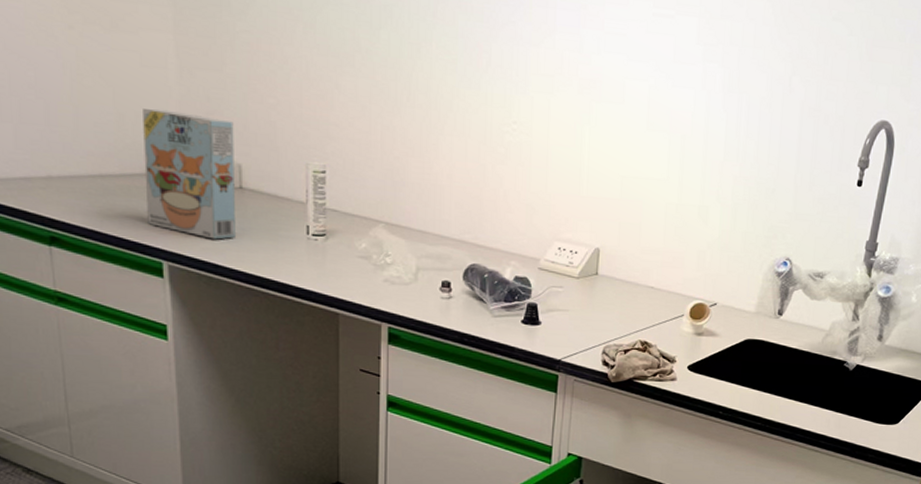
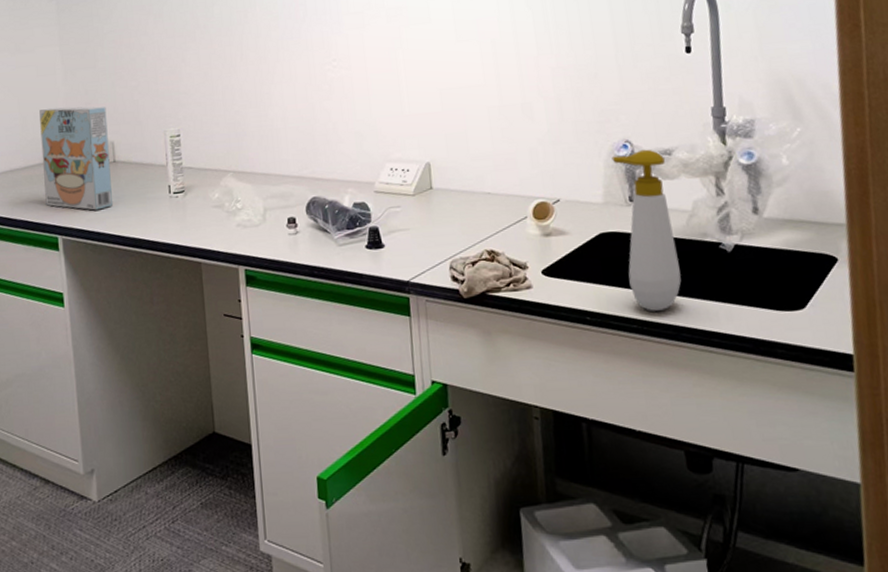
soap bottle: none [762,269,816,413] -> present [611,149,682,311]

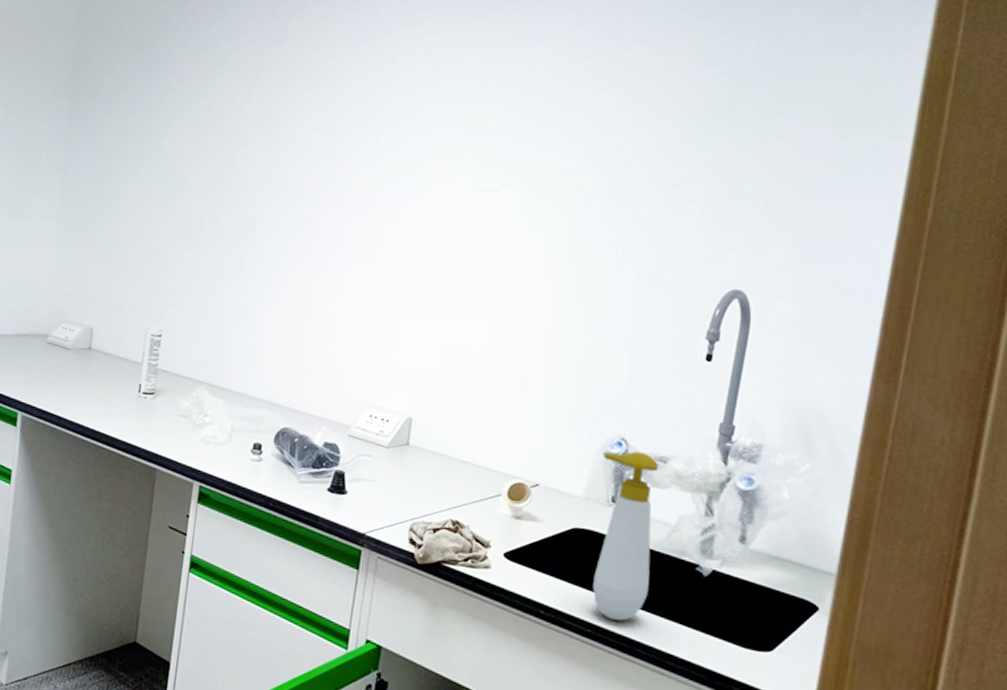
cereal box: present [39,106,113,211] -> none [12,280,92,394]

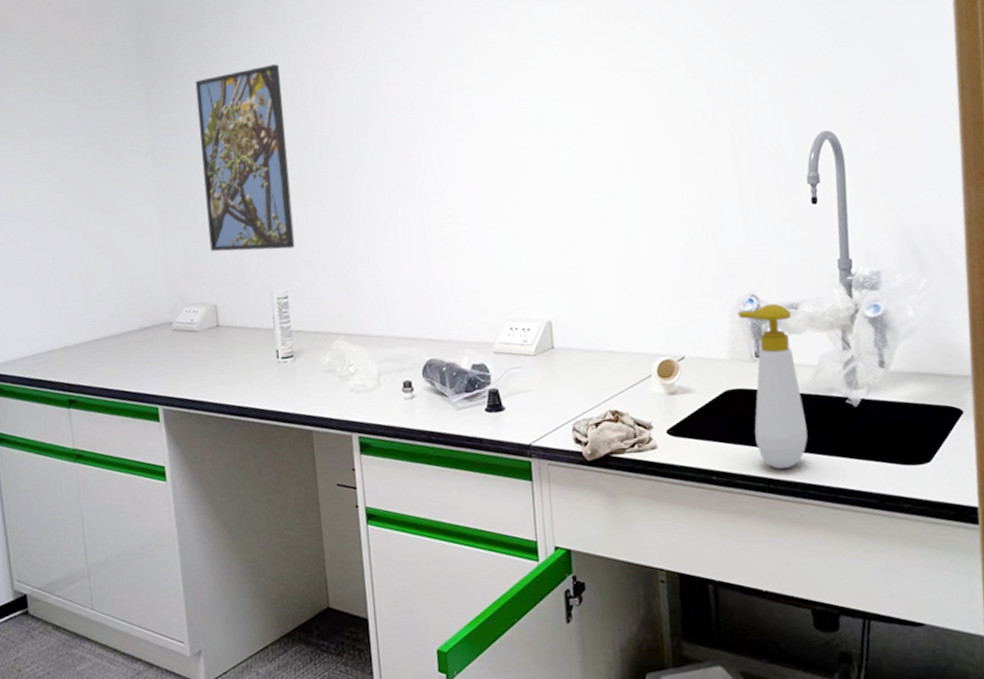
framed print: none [98,108,202,290] -> present [195,64,295,252]

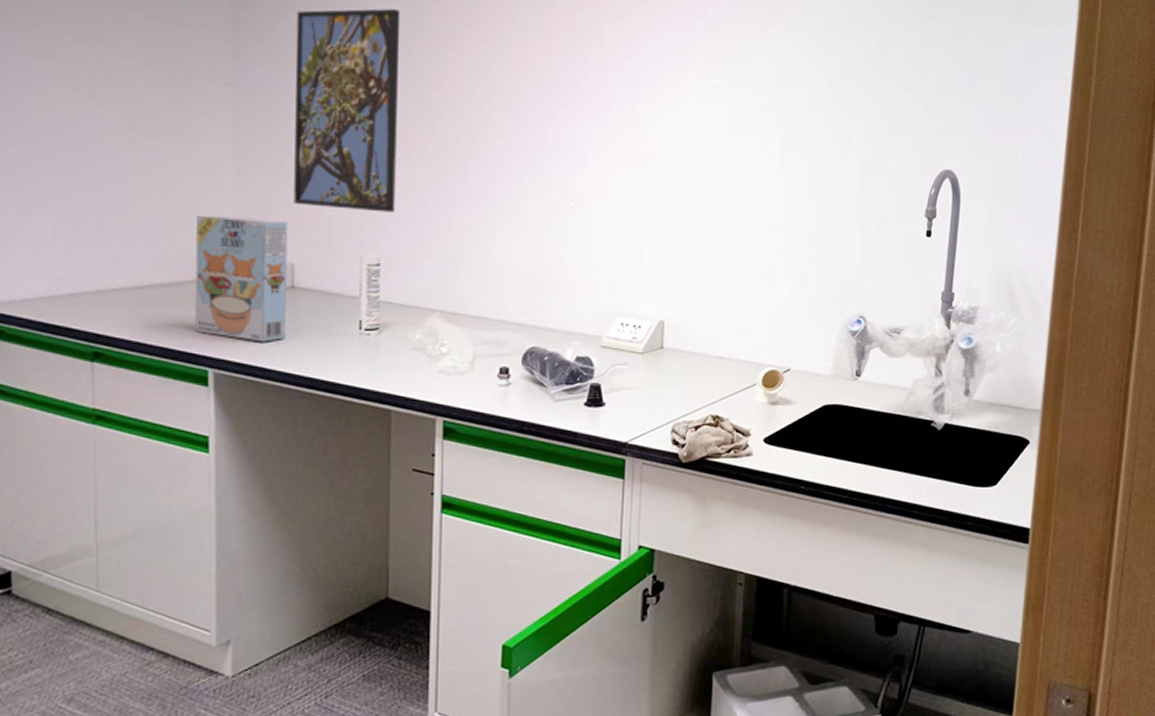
cereal box: none [136,267,217,379] -> present [195,215,288,342]
soap bottle: present [737,303,808,469] -> none [845,326,893,483]

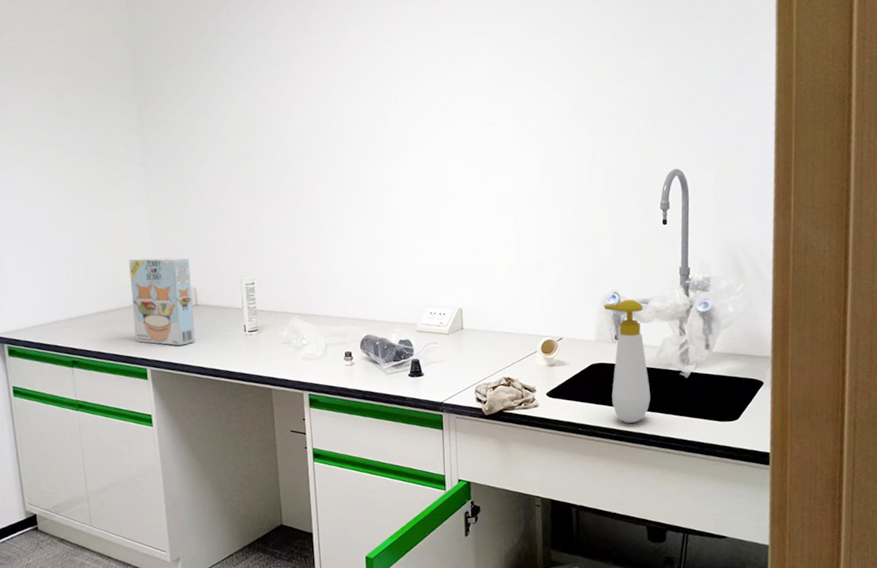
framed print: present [293,9,401,212] -> none [181,96,261,246]
soap bottle: none [845,326,893,483] -> present [603,299,651,423]

